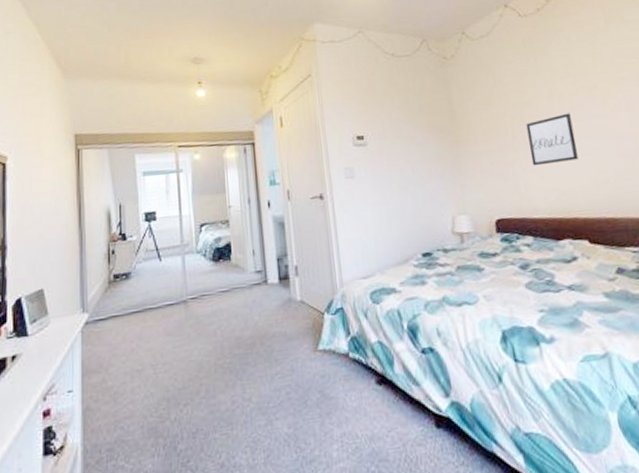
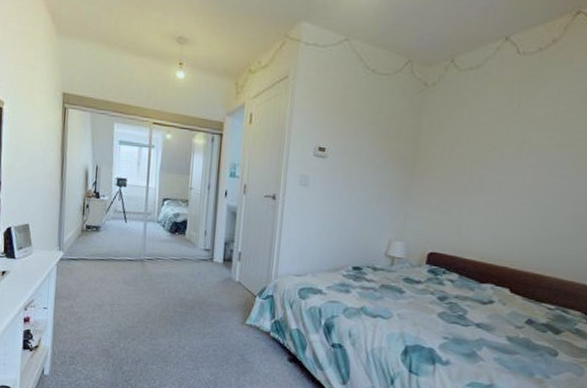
wall art: present [526,113,579,166] -> none [480,166,535,214]

